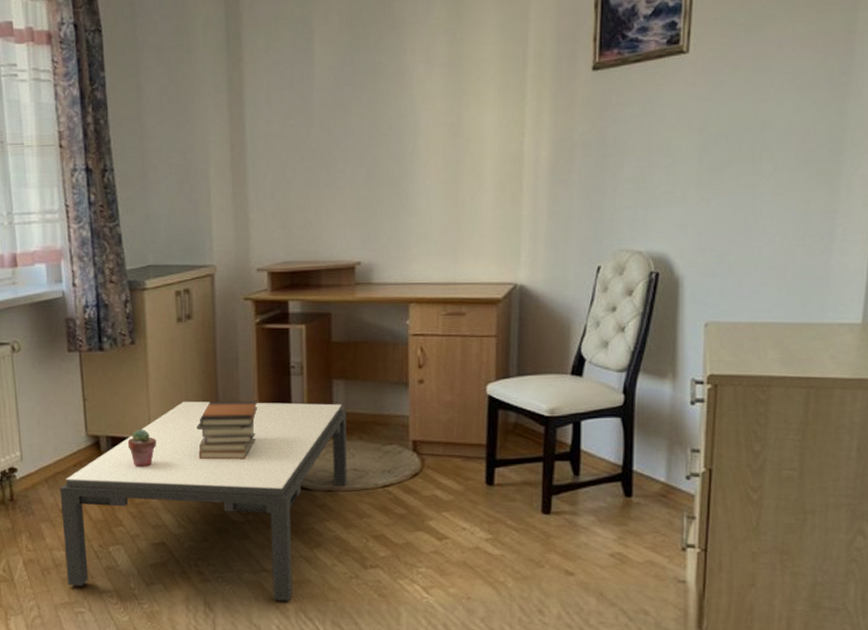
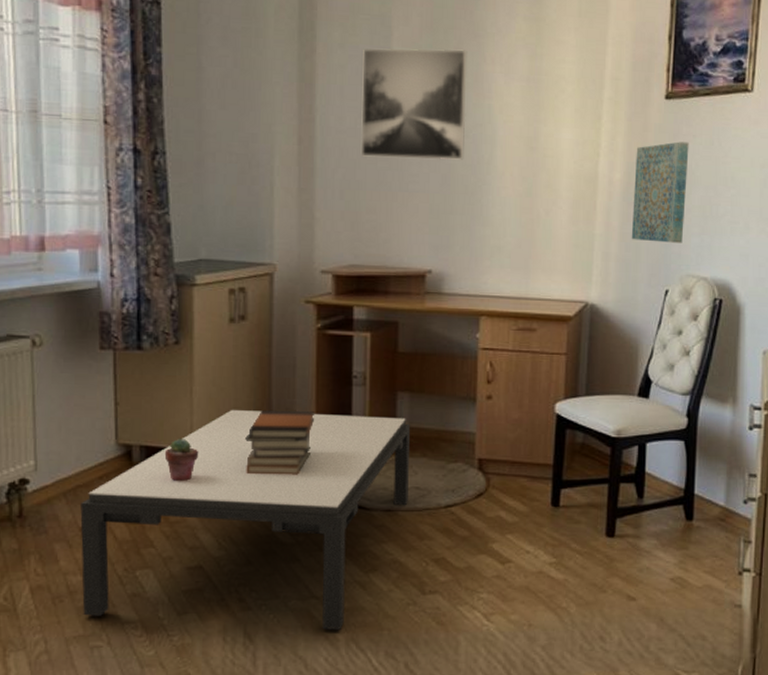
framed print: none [287,42,389,157] -> present [361,47,468,160]
wall art: none [560,113,619,219] -> present [631,141,689,243]

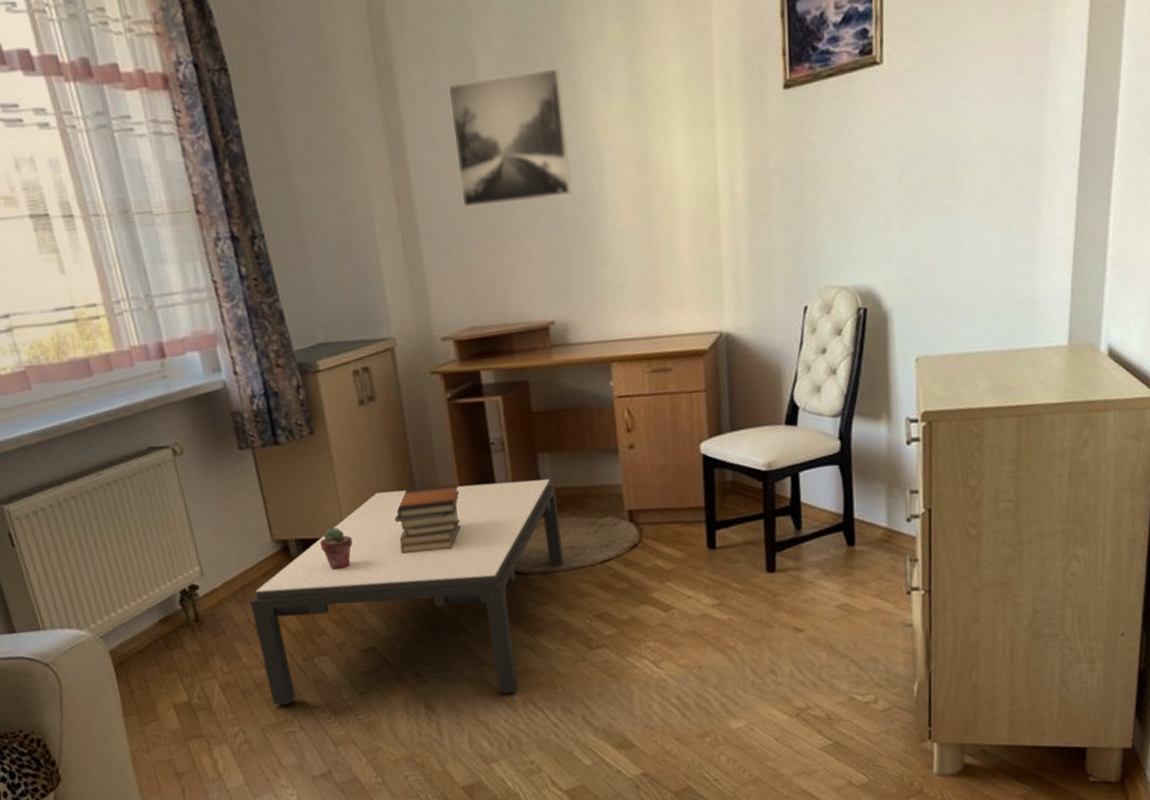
wall art: present [631,141,689,243] -> none [757,135,818,257]

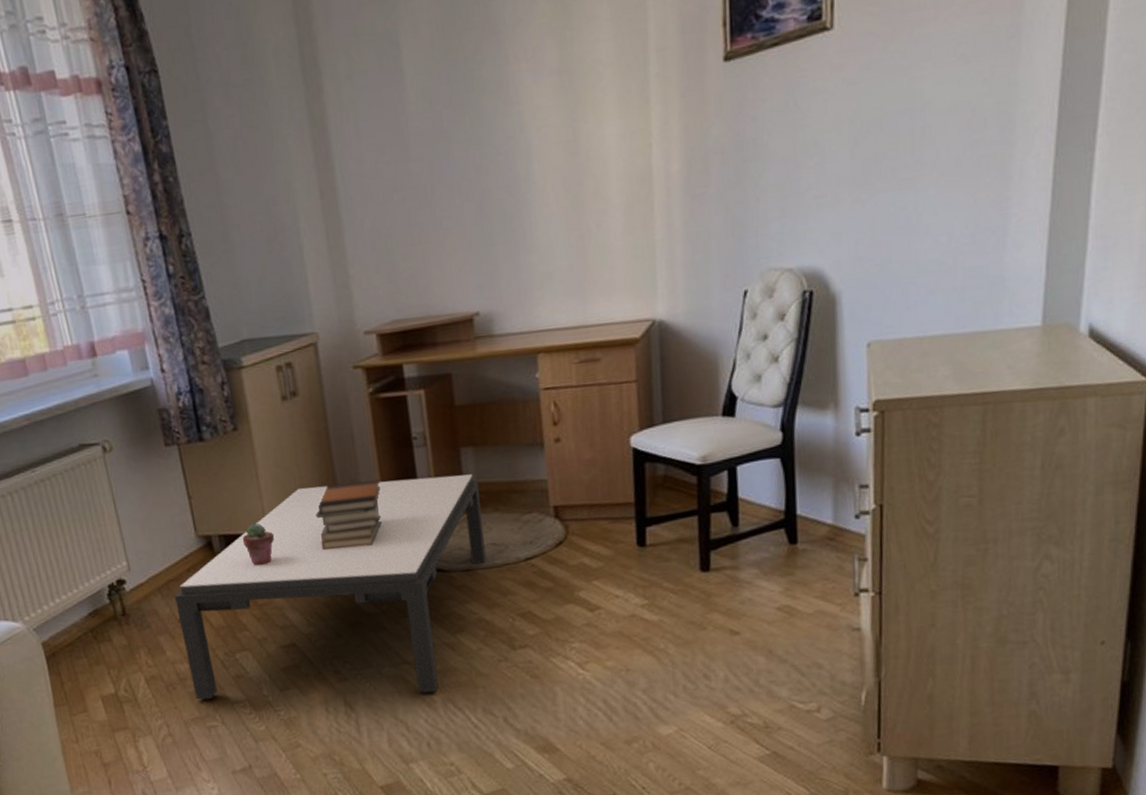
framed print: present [447,68,572,208] -> none [372,52,498,199]

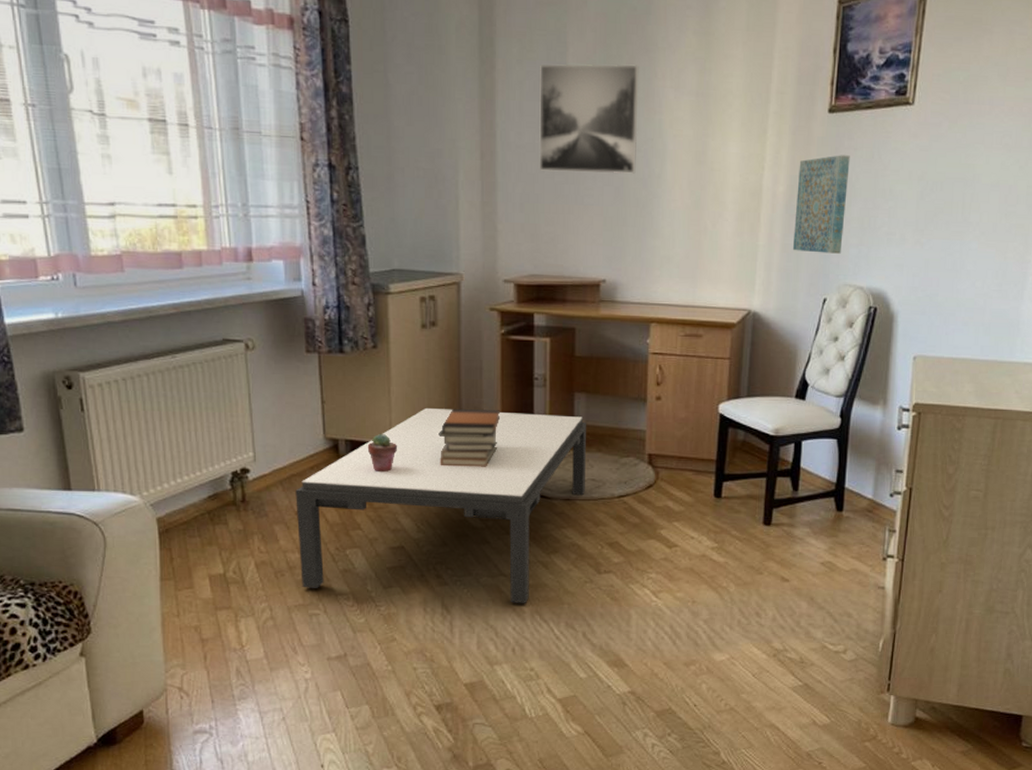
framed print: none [372,52,498,199] -> present [539,63,639,174]
wall art: none [694,109,760,239] -> present [792,155,850,254]

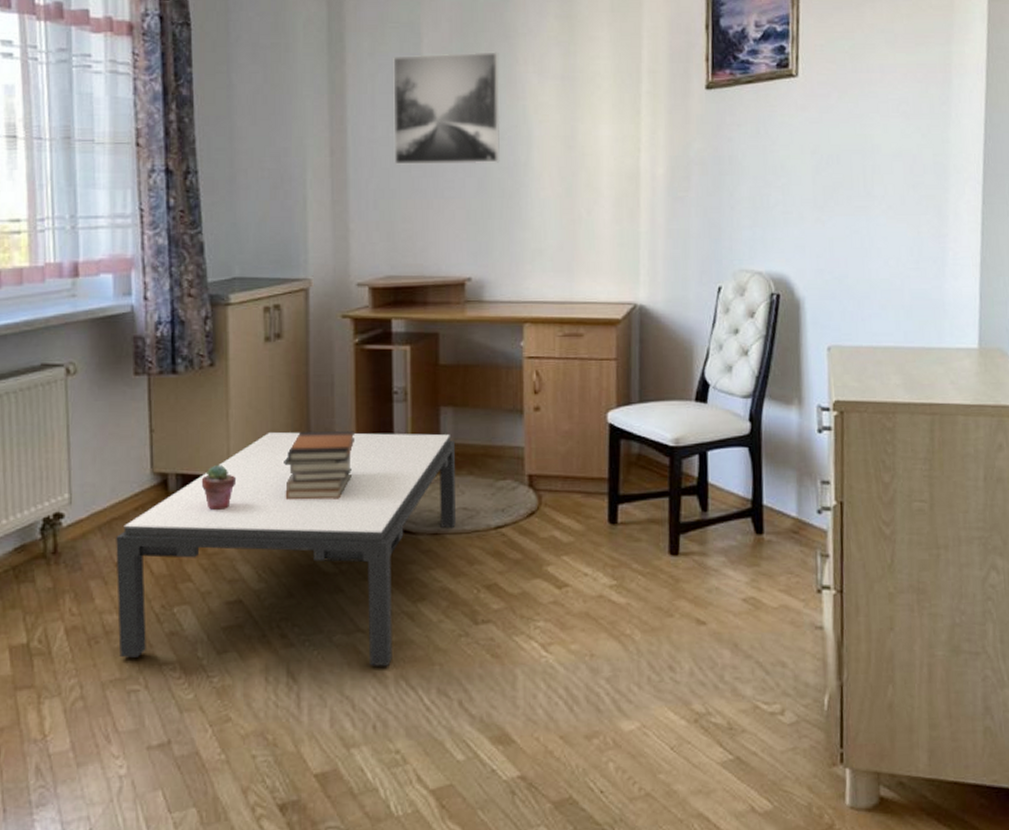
wall art: present [792,155,850,254] -> none [678,132,734,237]

